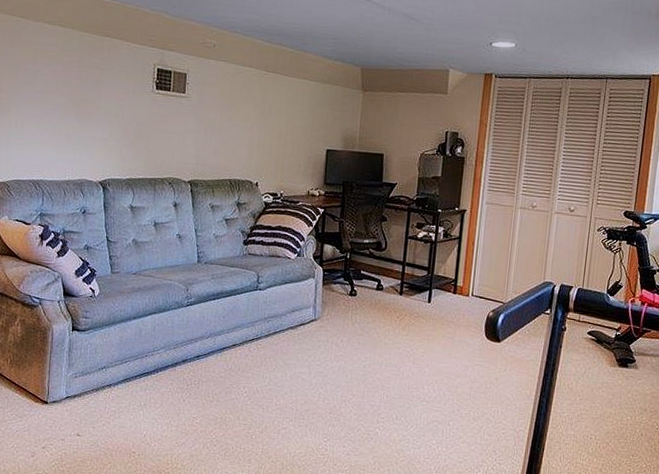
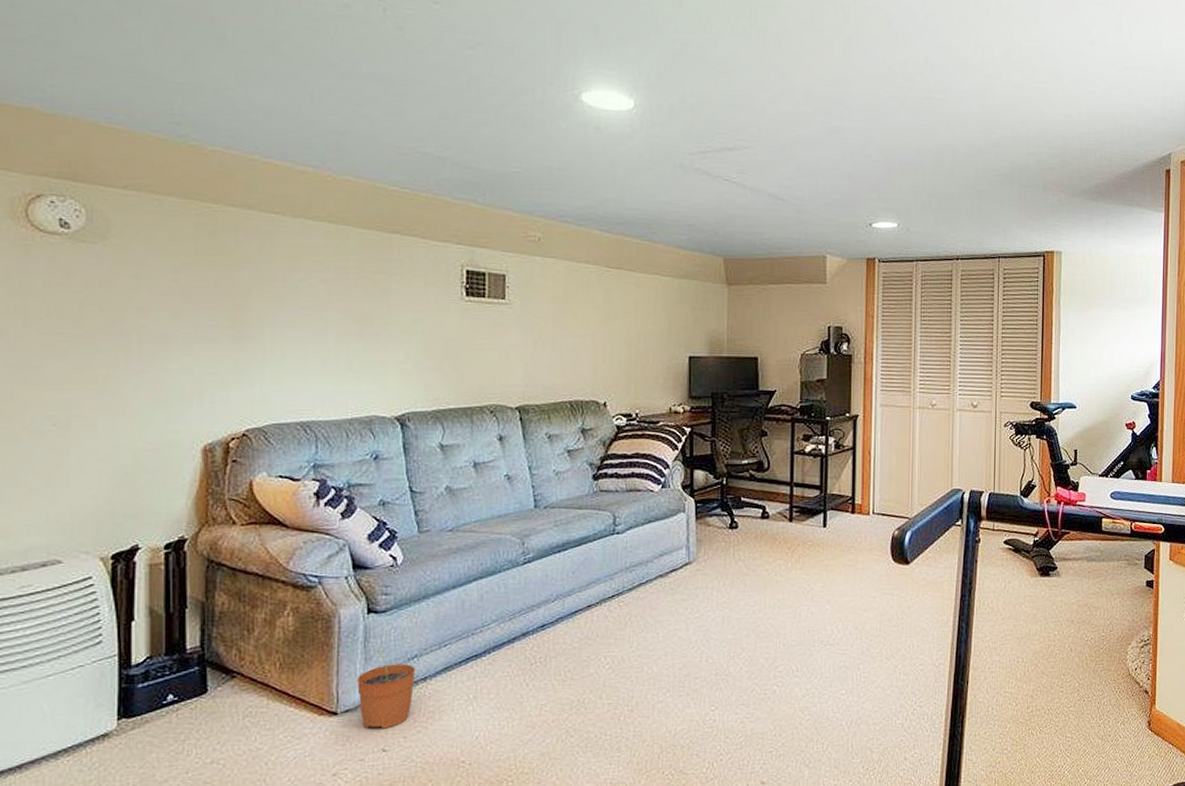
plant pot: none [62,358,104,419] -> present [357,647,416,729]

